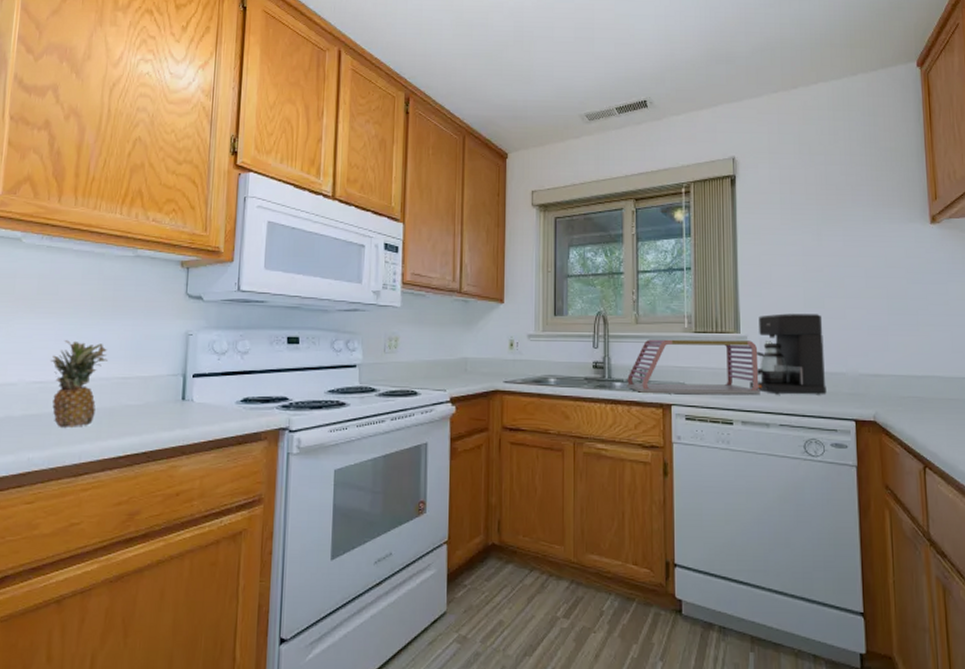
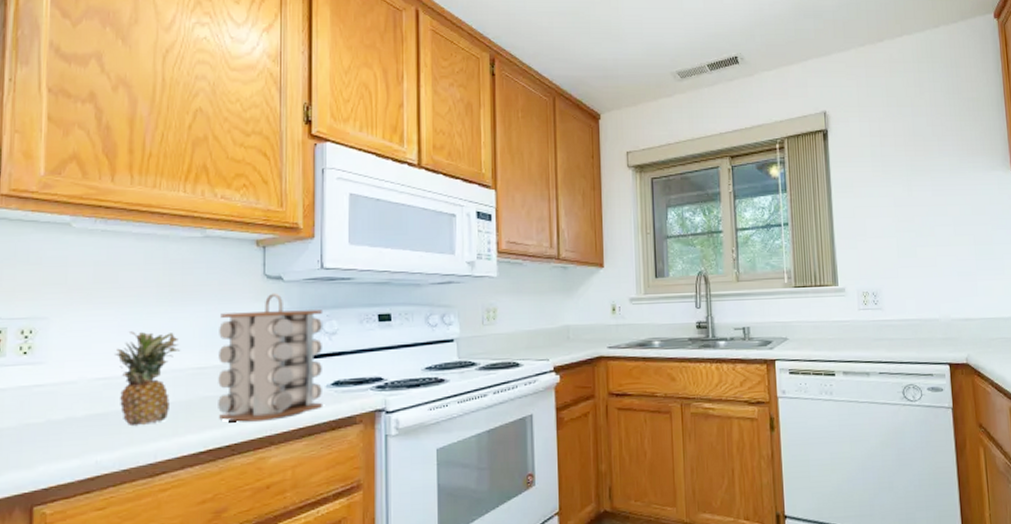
spice rack: none [137,311,238,433] -> present [218,293,324,423]
dish rack: present [626,339,761,395] -> none [730,292,860,351]
coffee maker: present [750,313,827,395] -> none [849,263,922,344]

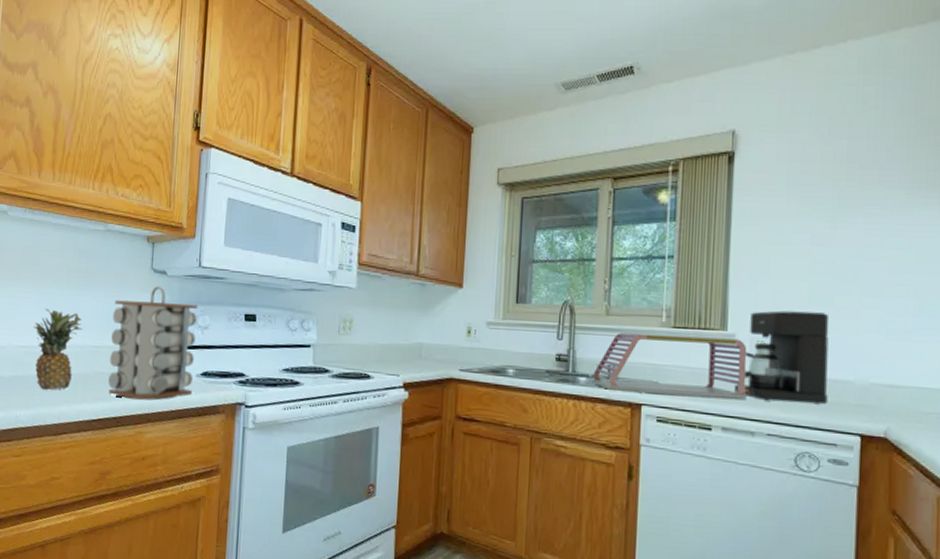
dish rack: none [730,292,860,351] -> present [591,332,747,399]
coffee maker: none [849,263,922,344] -> present [734,310,830,405]

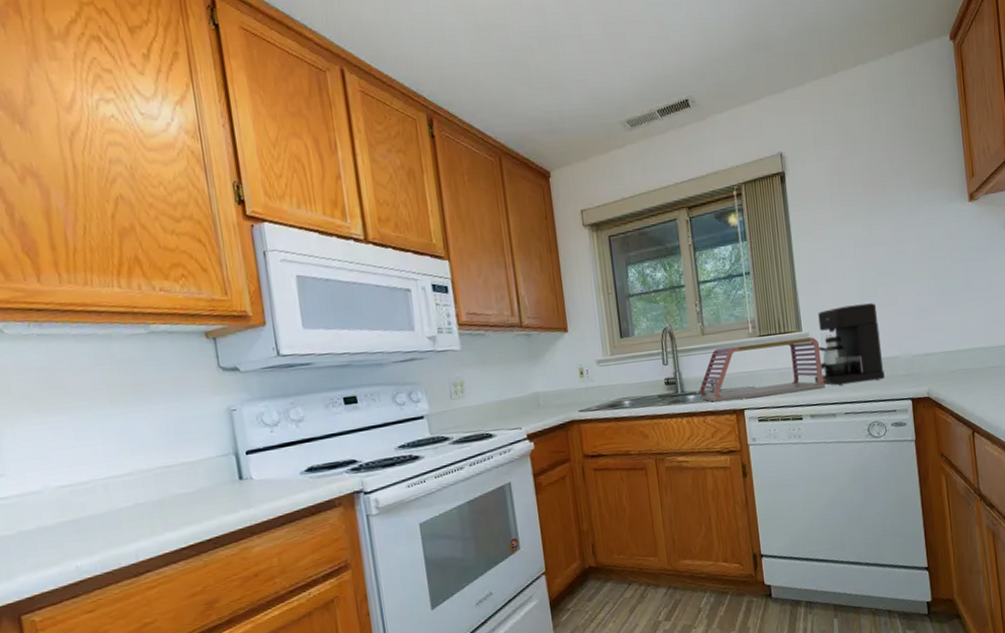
fruit: present [34,309,82,391] -> none [76,433,144,530]
spice rack: present [108,285,199,401] -> none [180,384,300,516]

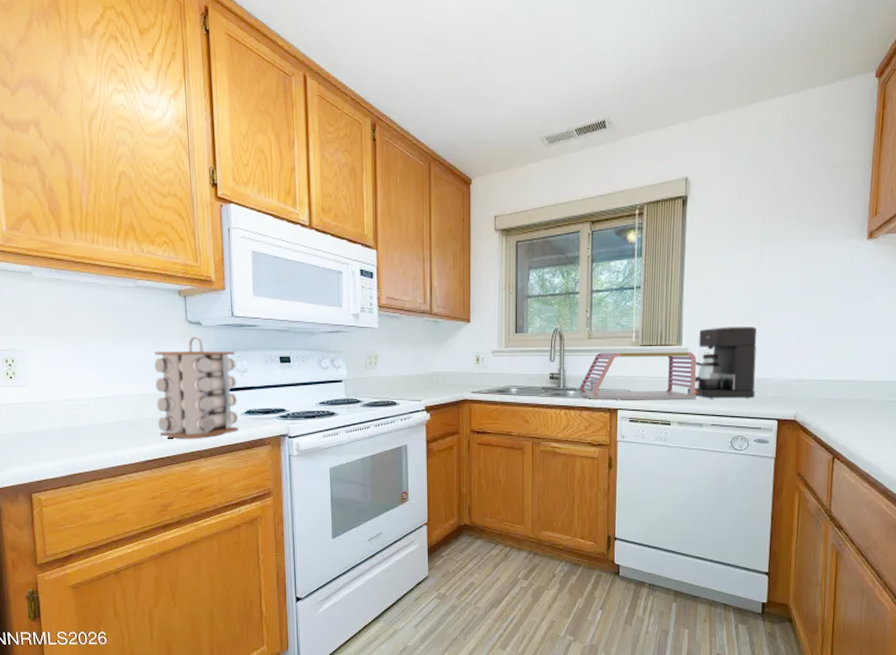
spice rack: none [180,384,300,516] -> present [154,336,240,440]

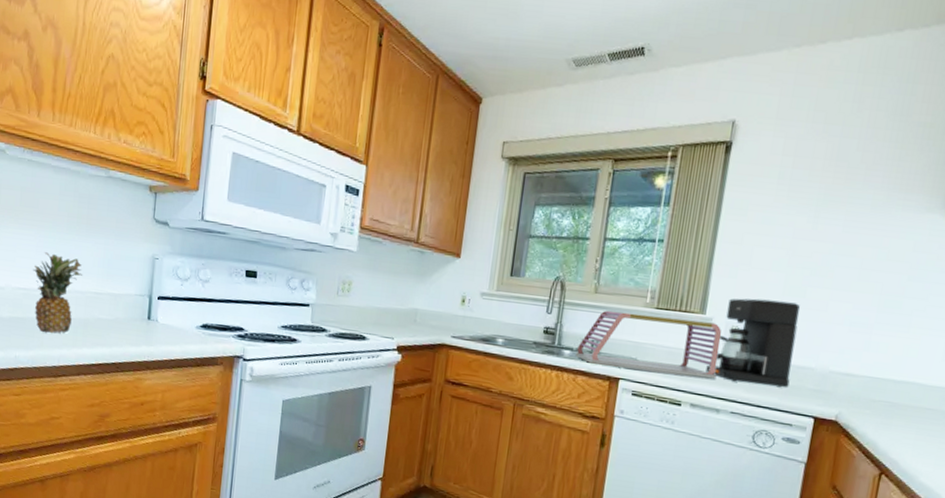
fruit: none [77,363,126,438] -> present [33,252,82,335]
spice rack: present [154,336,240,440] -> none [108,236,200,349]

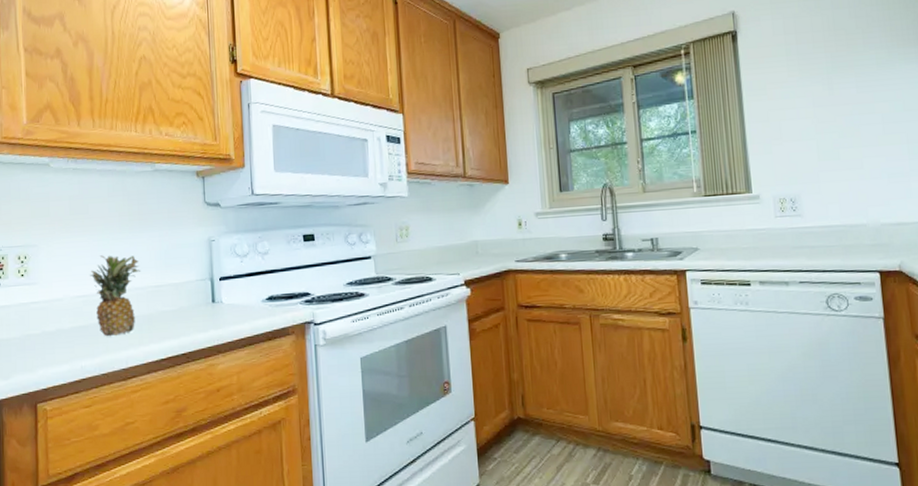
dish rack: present [575,310,722,379] -> none [638,199,777,262]
coffee maker: present [705,298,801,389] -> none [765,166,847,252]

